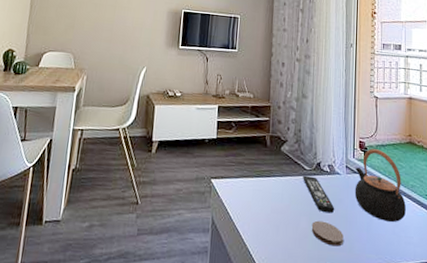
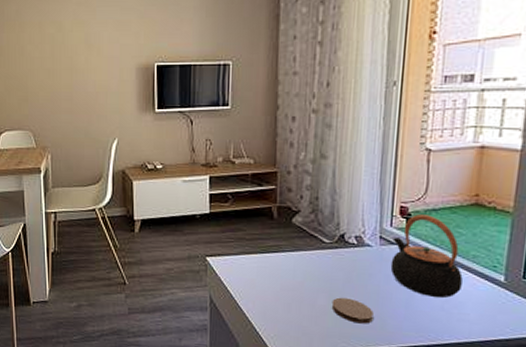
remote control: present [303,175,335,214] -> none [321,249,363,290]

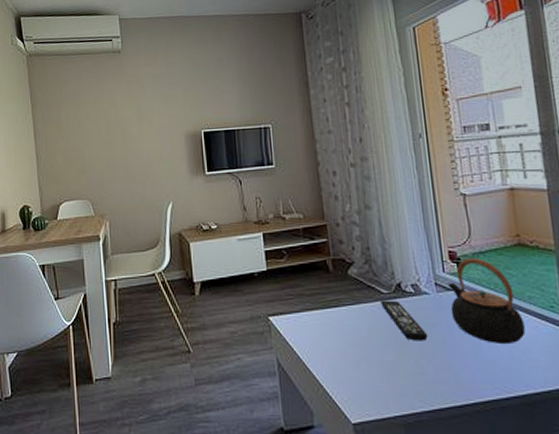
remote control: none [321,249,363,290] -> present [380,300,428,341]
coaster: present [331,297,374,324] -> none [400,351,445,379]

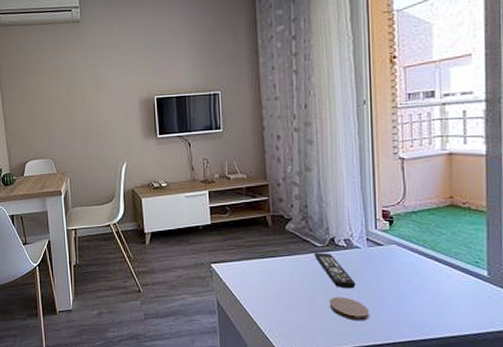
coaster: none [400,351,445,379] -> present [329,296,369,321]
teapot: present [448,258,525,343] -> none [379,217,448,293]

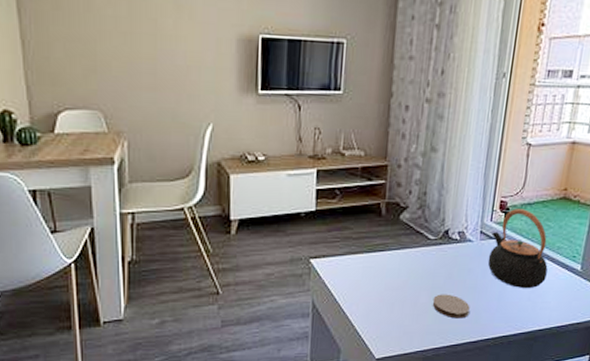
remote control: present [314,252,356,289] -> none [425,246,463,285]
teapot: none [379,217,448,293] -> present [487,209,548,288]

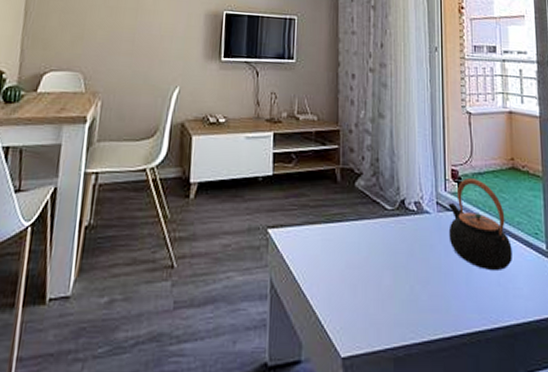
coaster: present [432,294,470,319] -> none [397,274,438,307]

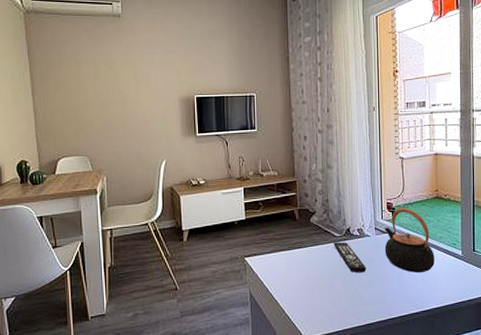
remote control: none [384,217,425,264] -> present [334,242,367,273]

